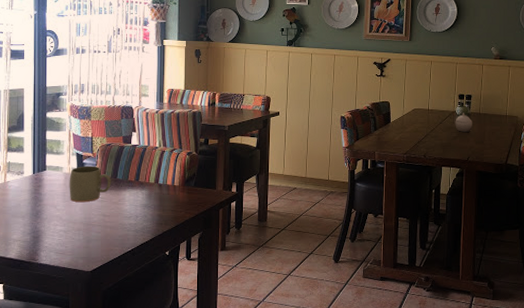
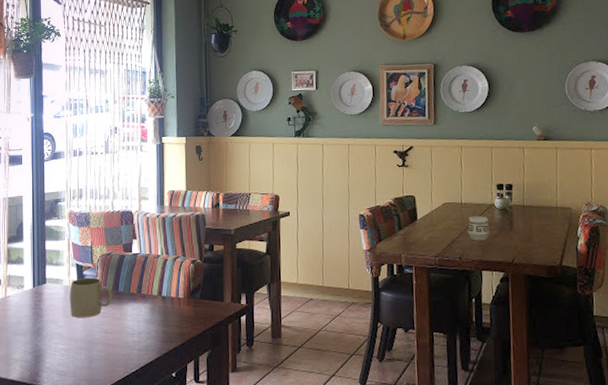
cup: none [431,121,451,142] -> present [467,216,490,241]
sugar bowl: present [455,112,472,132] -> none [494,205,516,229]

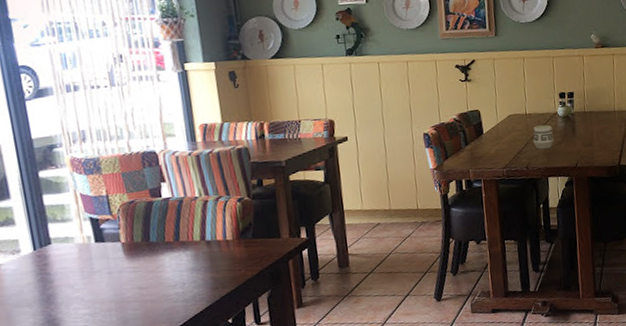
mug: present [69,277,112,318] -> none [85,230,144,278]

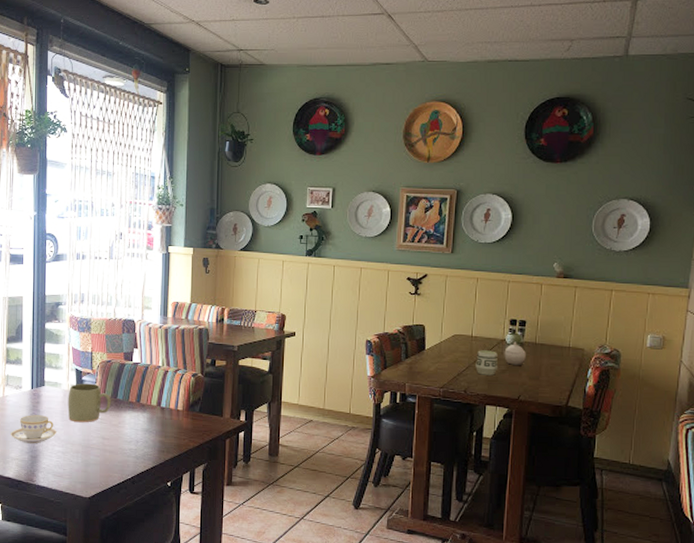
teacup: none [15,277,78,314] -> present [11,415,57,444]
mug: none [85,230,144,278] -> present [67,383,111,423]
sugar bowl: none [558,113,578,136] -> present [504,341,526,365]

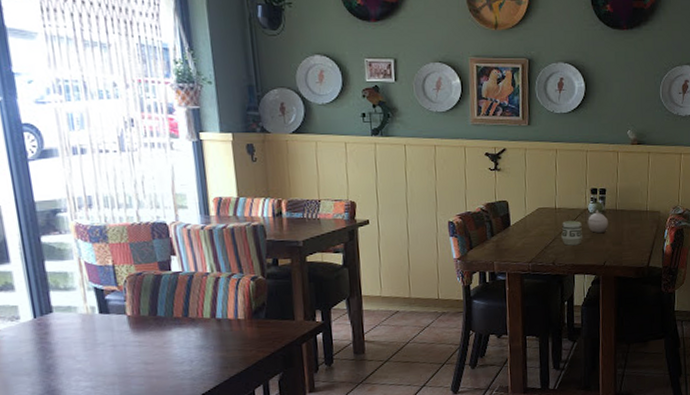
teacup: present [11,415,57,444] -> none [13,347,80,384]
mug: present [67,383,111,423] -> none [88,302,150,350]

